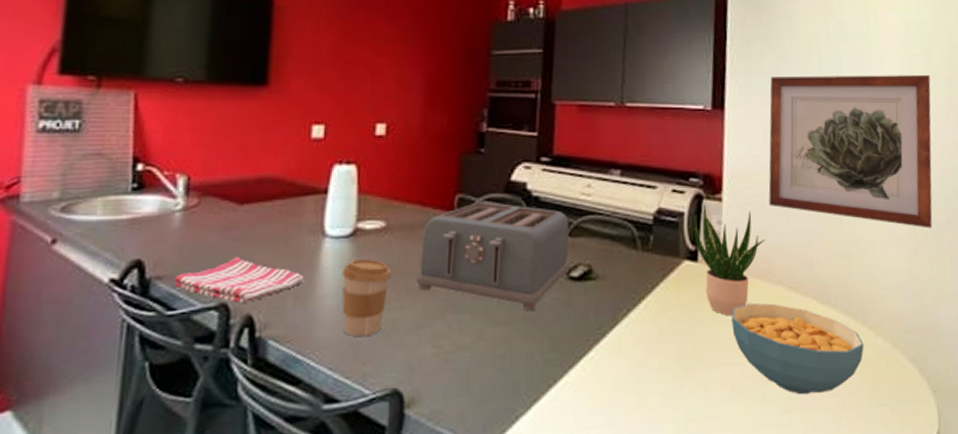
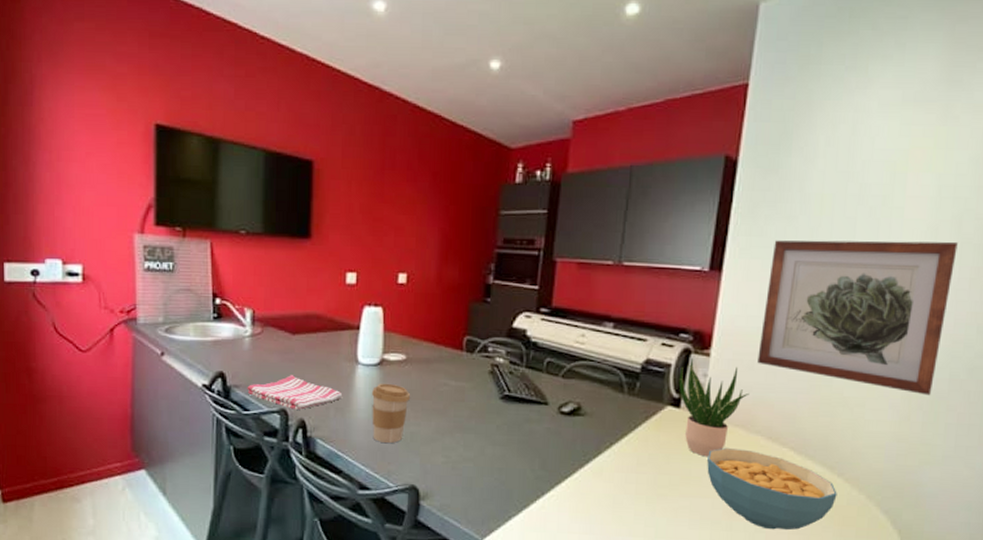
toaster: present [415,202,570,312] -> none [430,344,563,437]

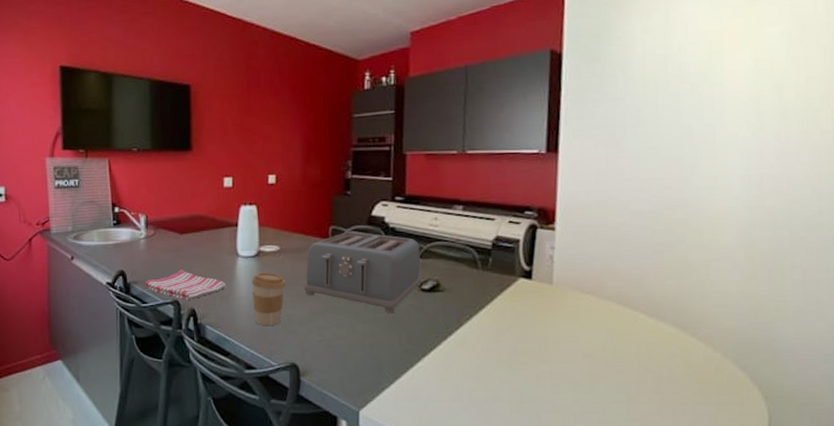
toaster: none [430,344,563,437] -> present [303,232,421,314]
potted plant: present [678,357,750,457] -> none [528,232,596,324]
cereal bowl: present [707,448,837,531] -> none [563,315,693,391]
wall art: present [757,240,958,396] -> none [600,109,781,254]

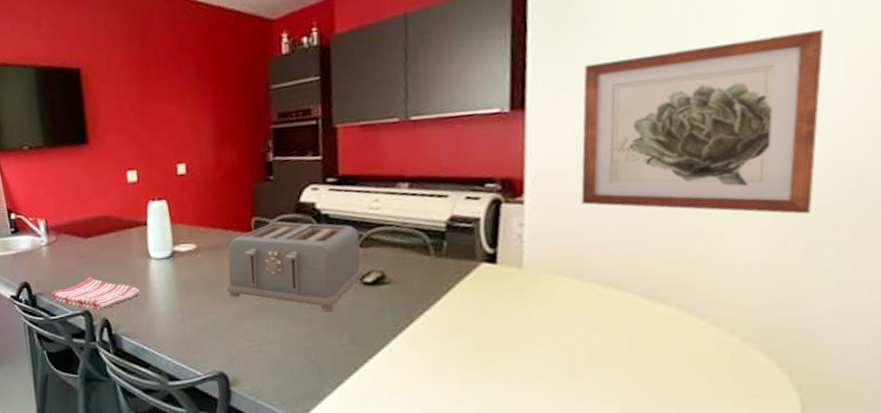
coffee cup: present [251,272,286,326] -> none [167,274,207,334]
wall art: none [600,109,781,254] -> present [581,28,824,215]

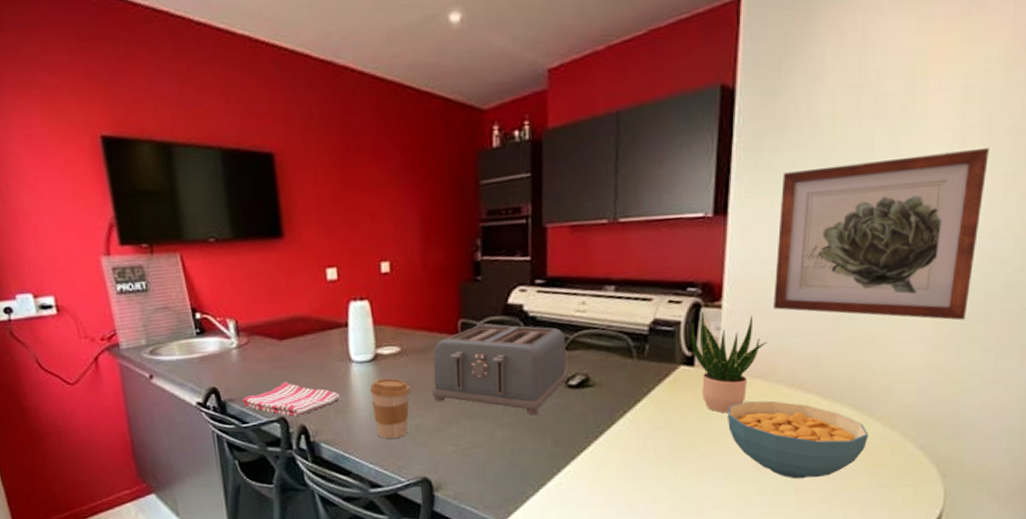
coffee cup: none [167,274,207,334] -> present [369,378,411,440]
potted plant: none [491,207,577,313] -> present [690,311,768,414]
cereal bowl: none [536,300,702,386] -> present [728,400,869,479]

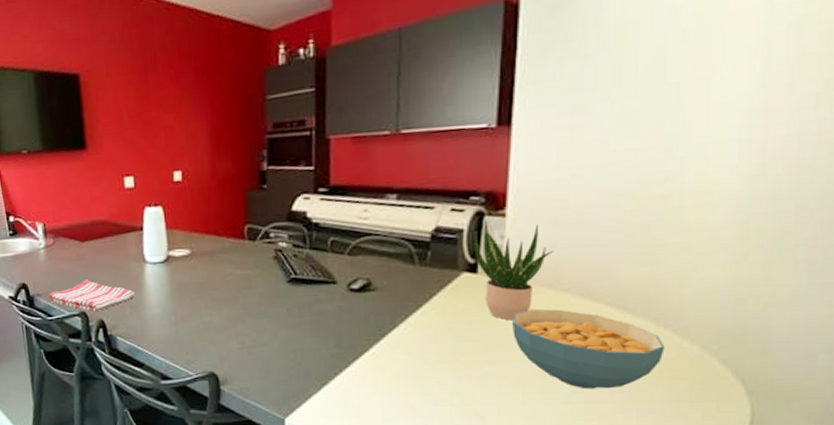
coffee cup: present [369,378,411,440] -> none [161,278,200,335]
toaster: present [431,324,568,415] -> none [218,230,350,317]
wall art: present [773,147,989,321] -> none [560,53,798,232]

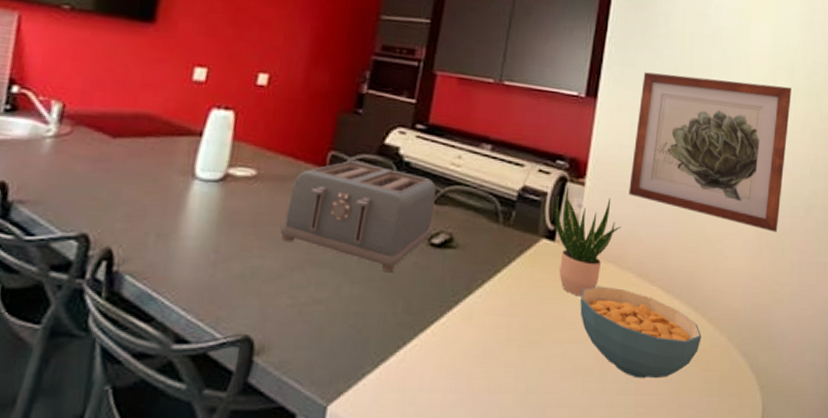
dish towel: present [48,280,135,311] -> none [36,189,168,236]
toaster: none [218,230,350,317] -> present [279,161,437,273]
wall art: none [560,53,798,232] -> present [629,72,792,233]

